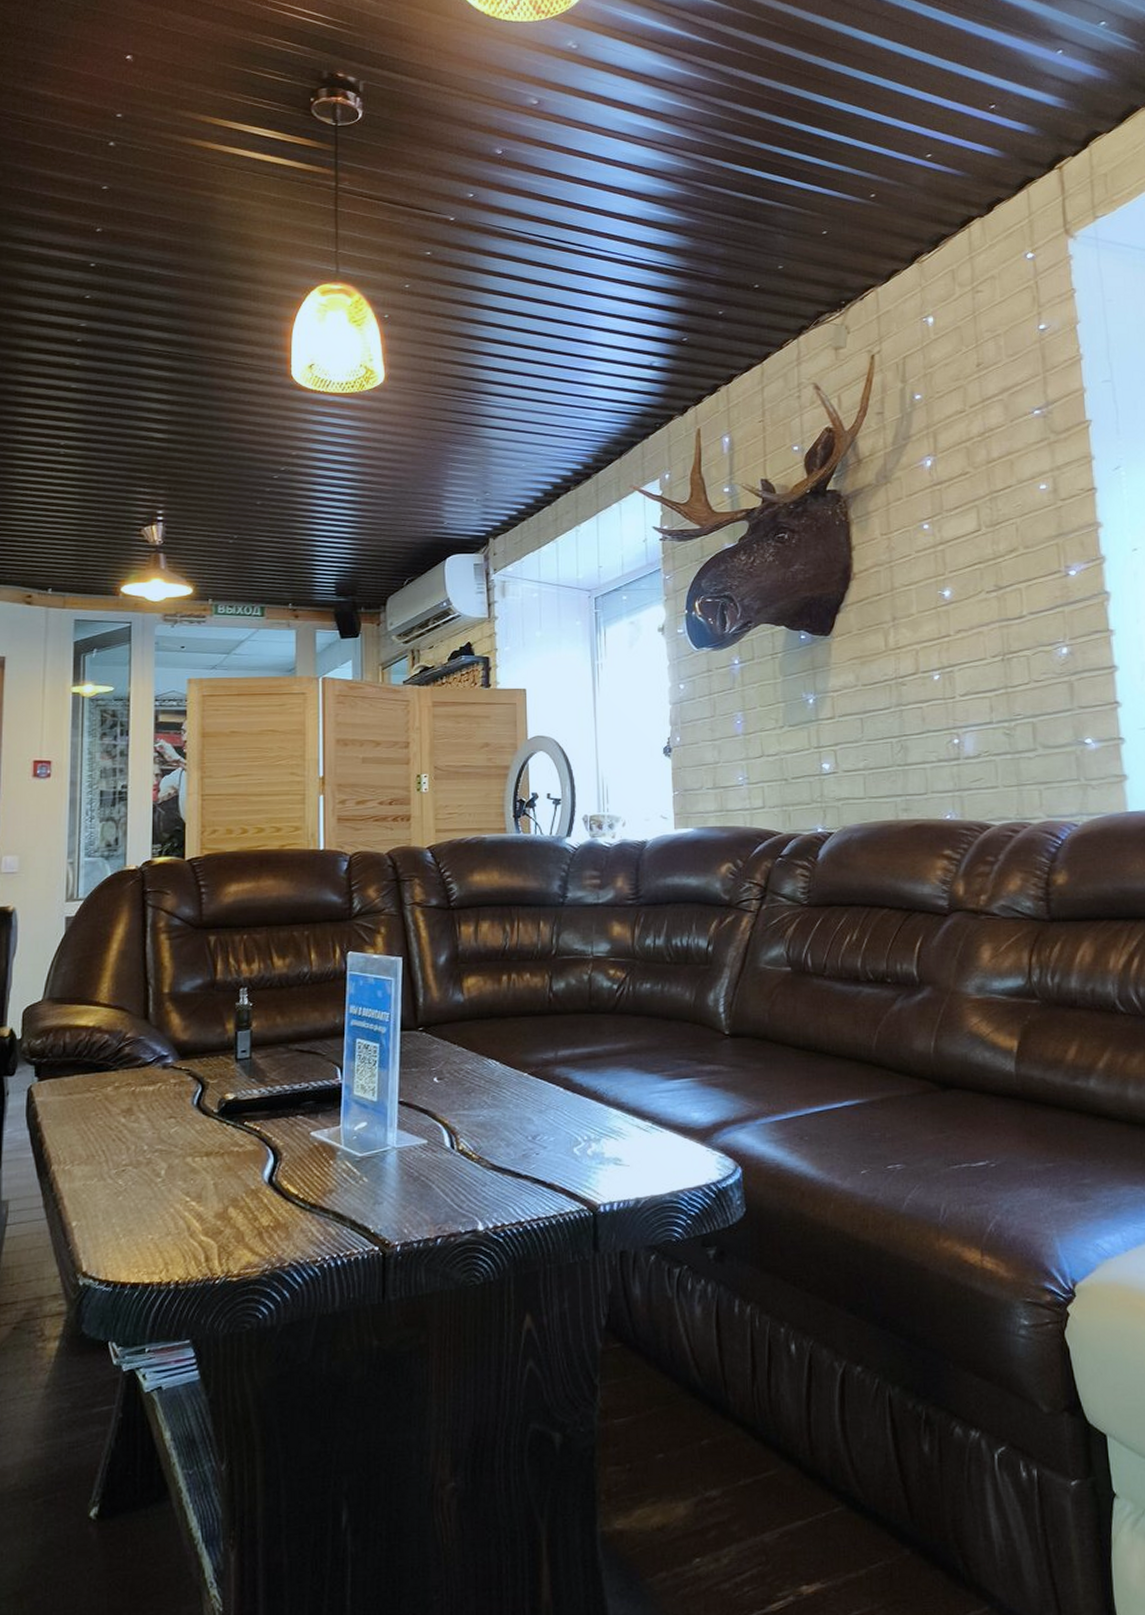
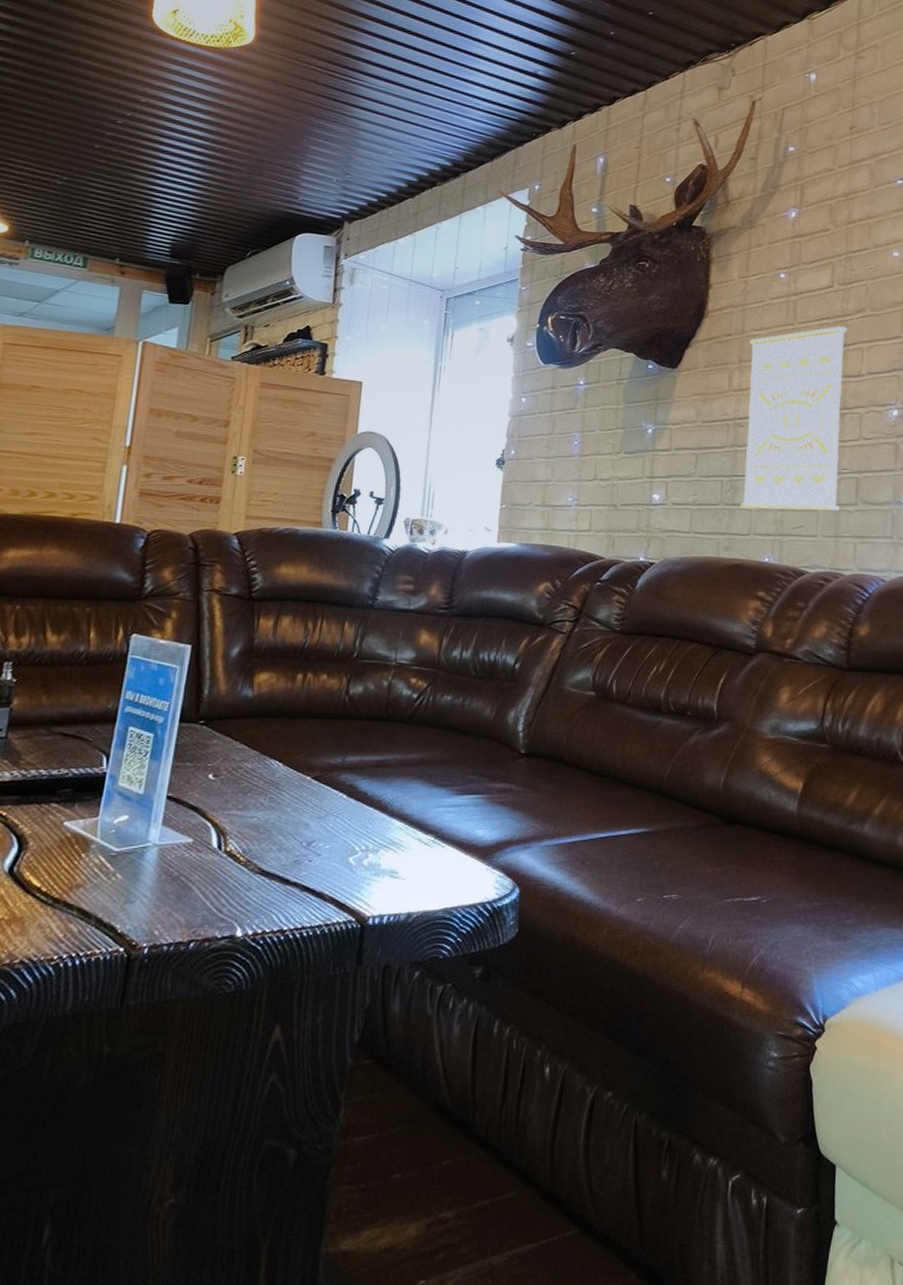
wall art: none [901,569,1018,767] -> present [740,326,847,511]

